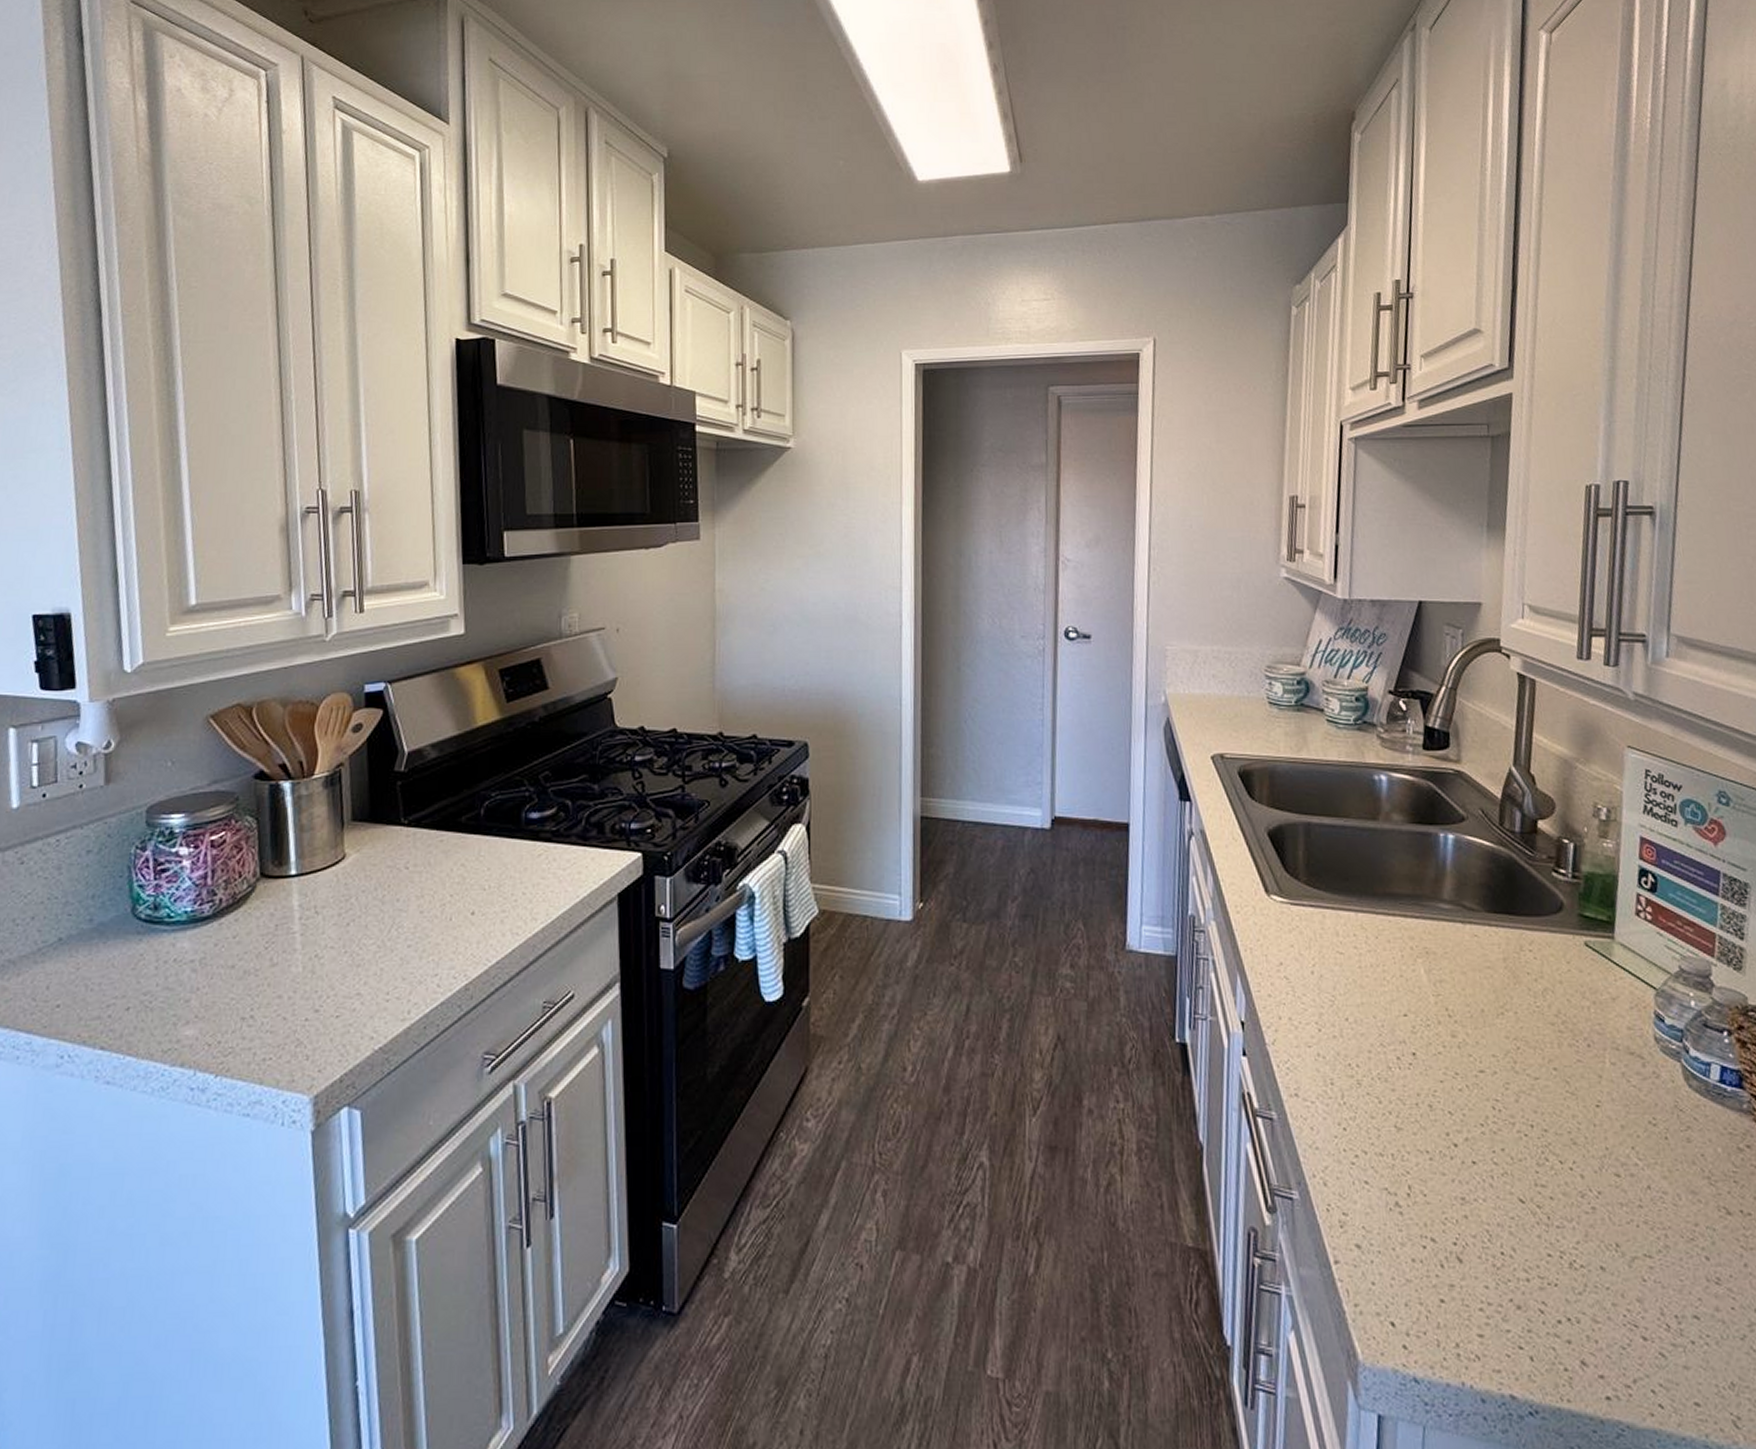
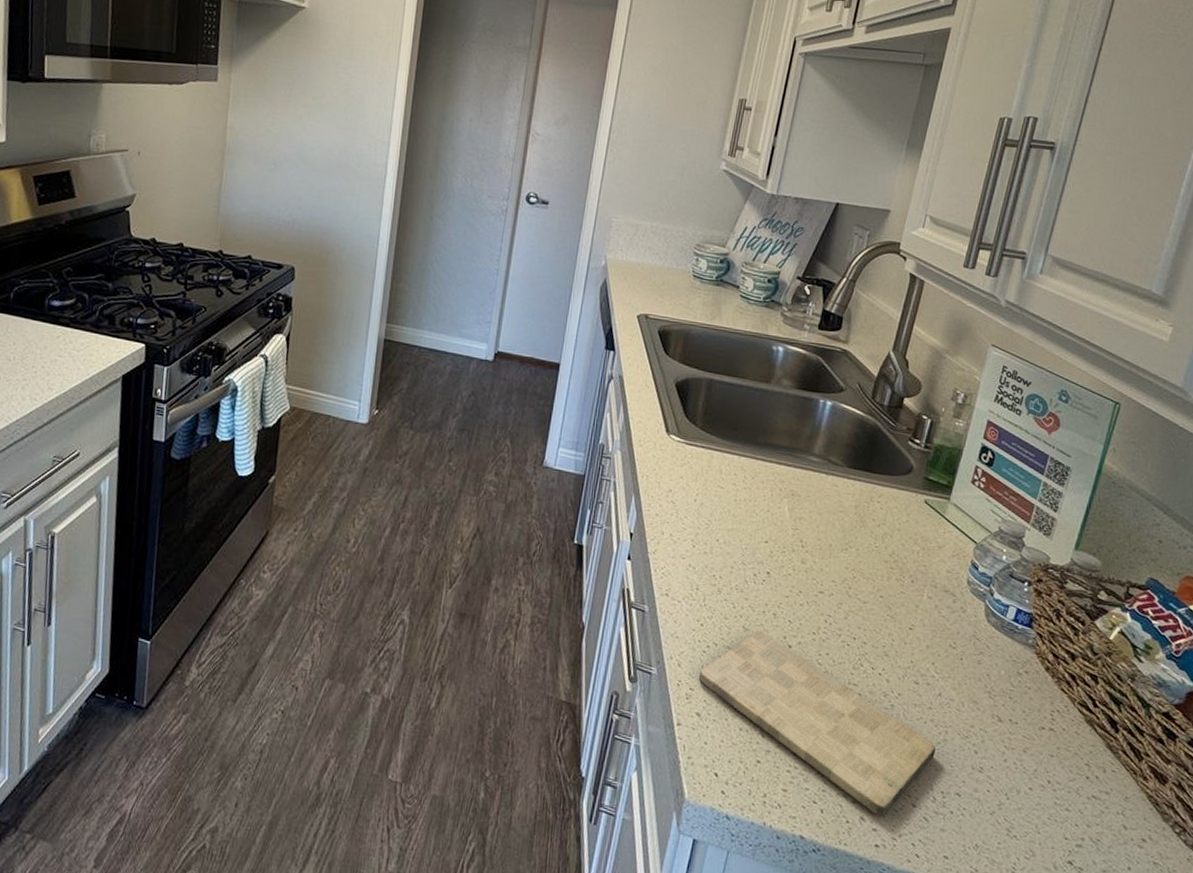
cutting board: none [1351,1129,1659,1358] -> present [698,631,936,816]

